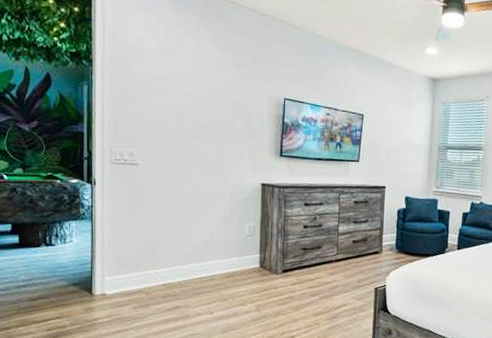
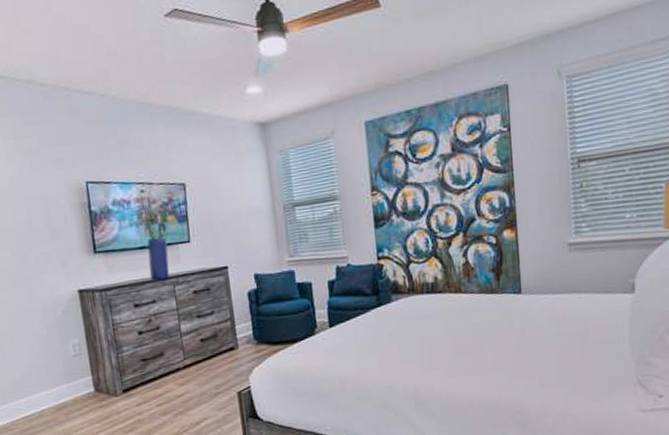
vase: none [321,125,348,189] -> present [144,203,170,281]

